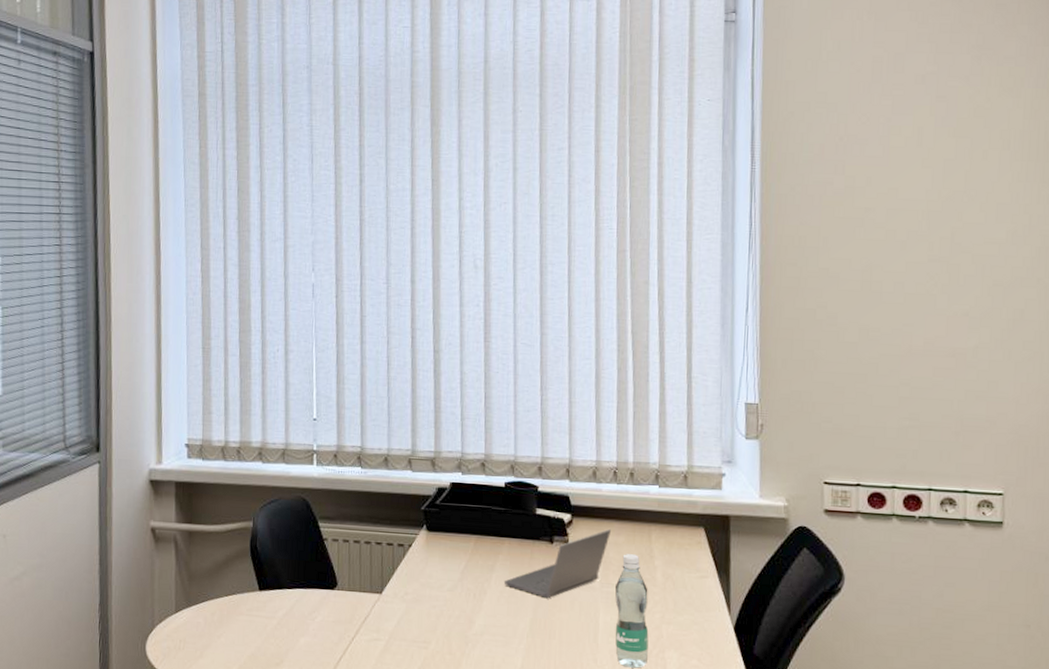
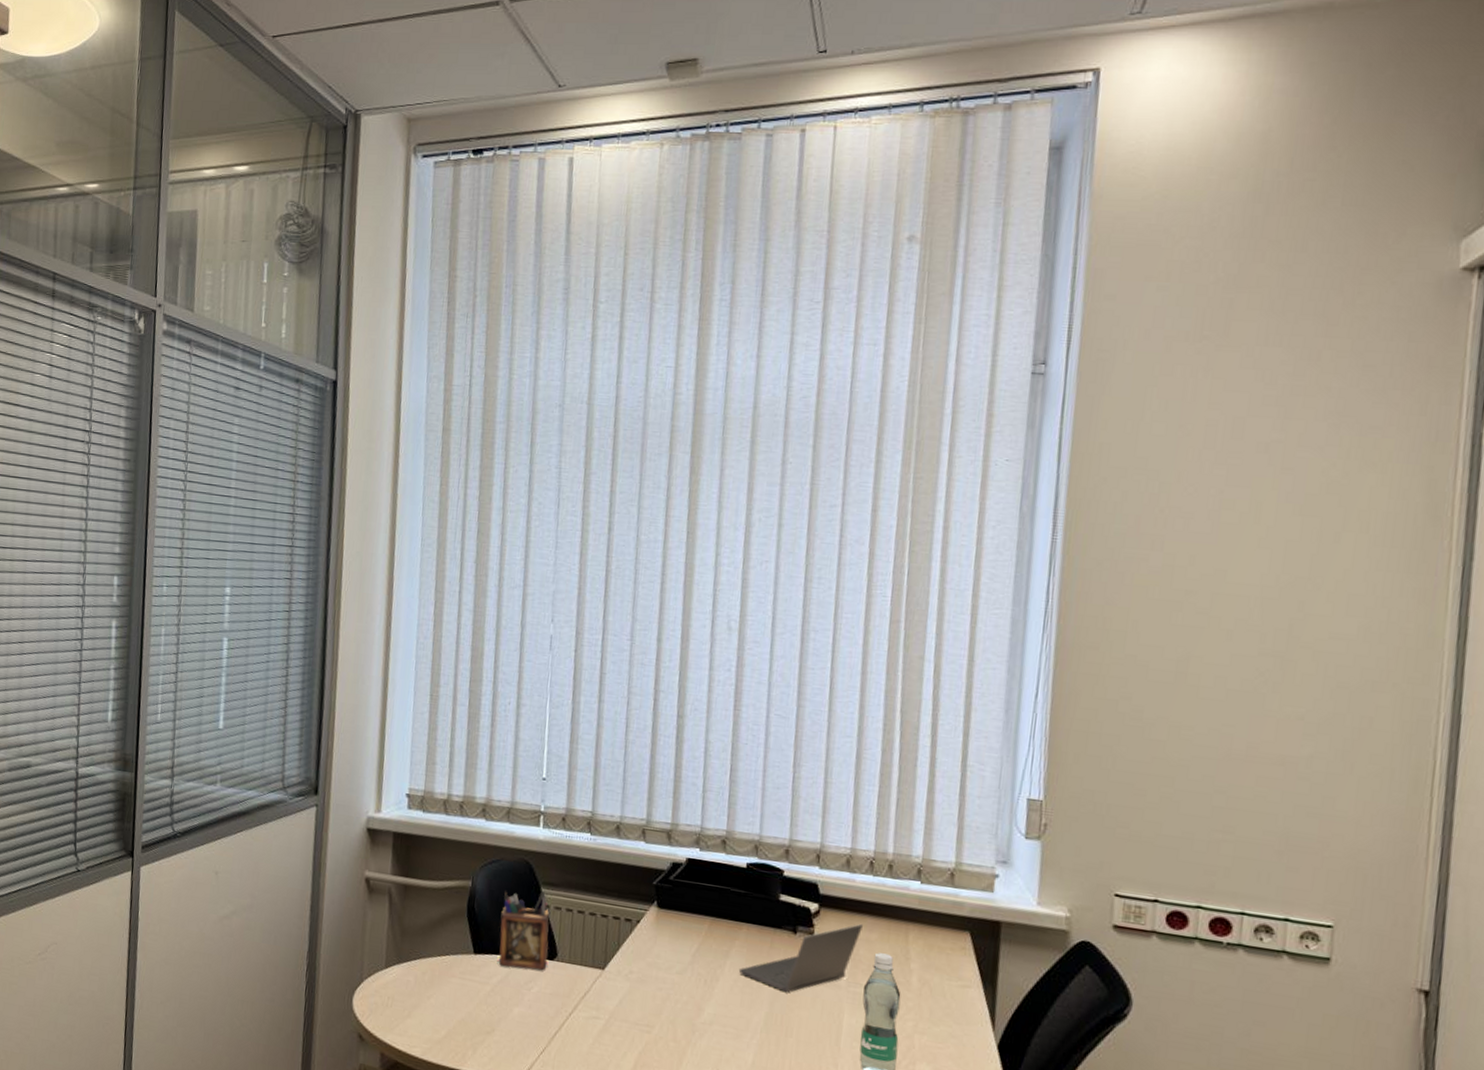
desk organizer: none [282,526,329,600] -> present [499,891,549,970]

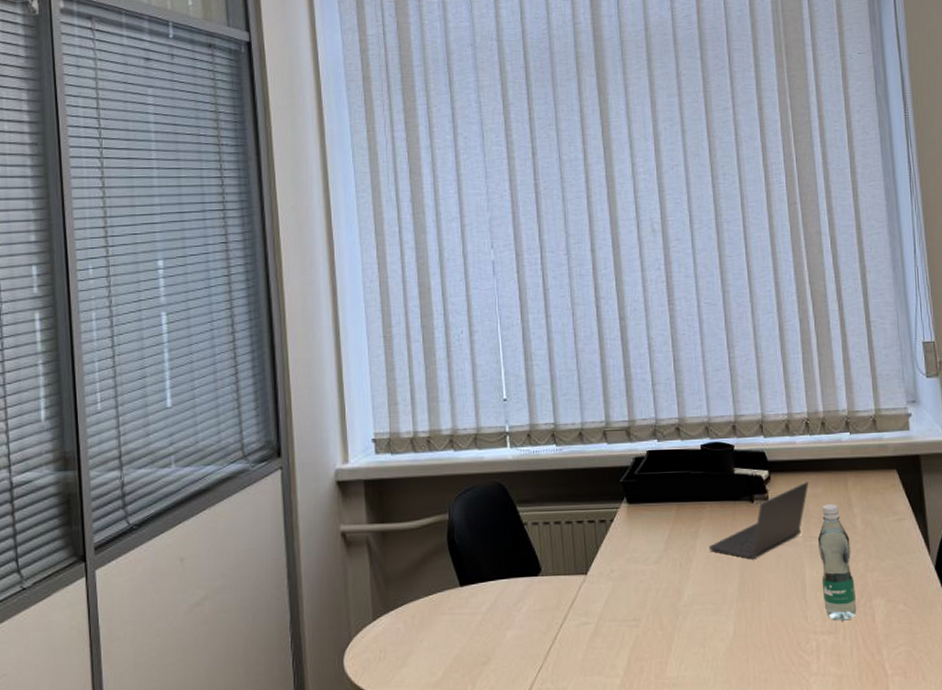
desk organizer: present [499,891,549,970] -> none [481,510,533,593]

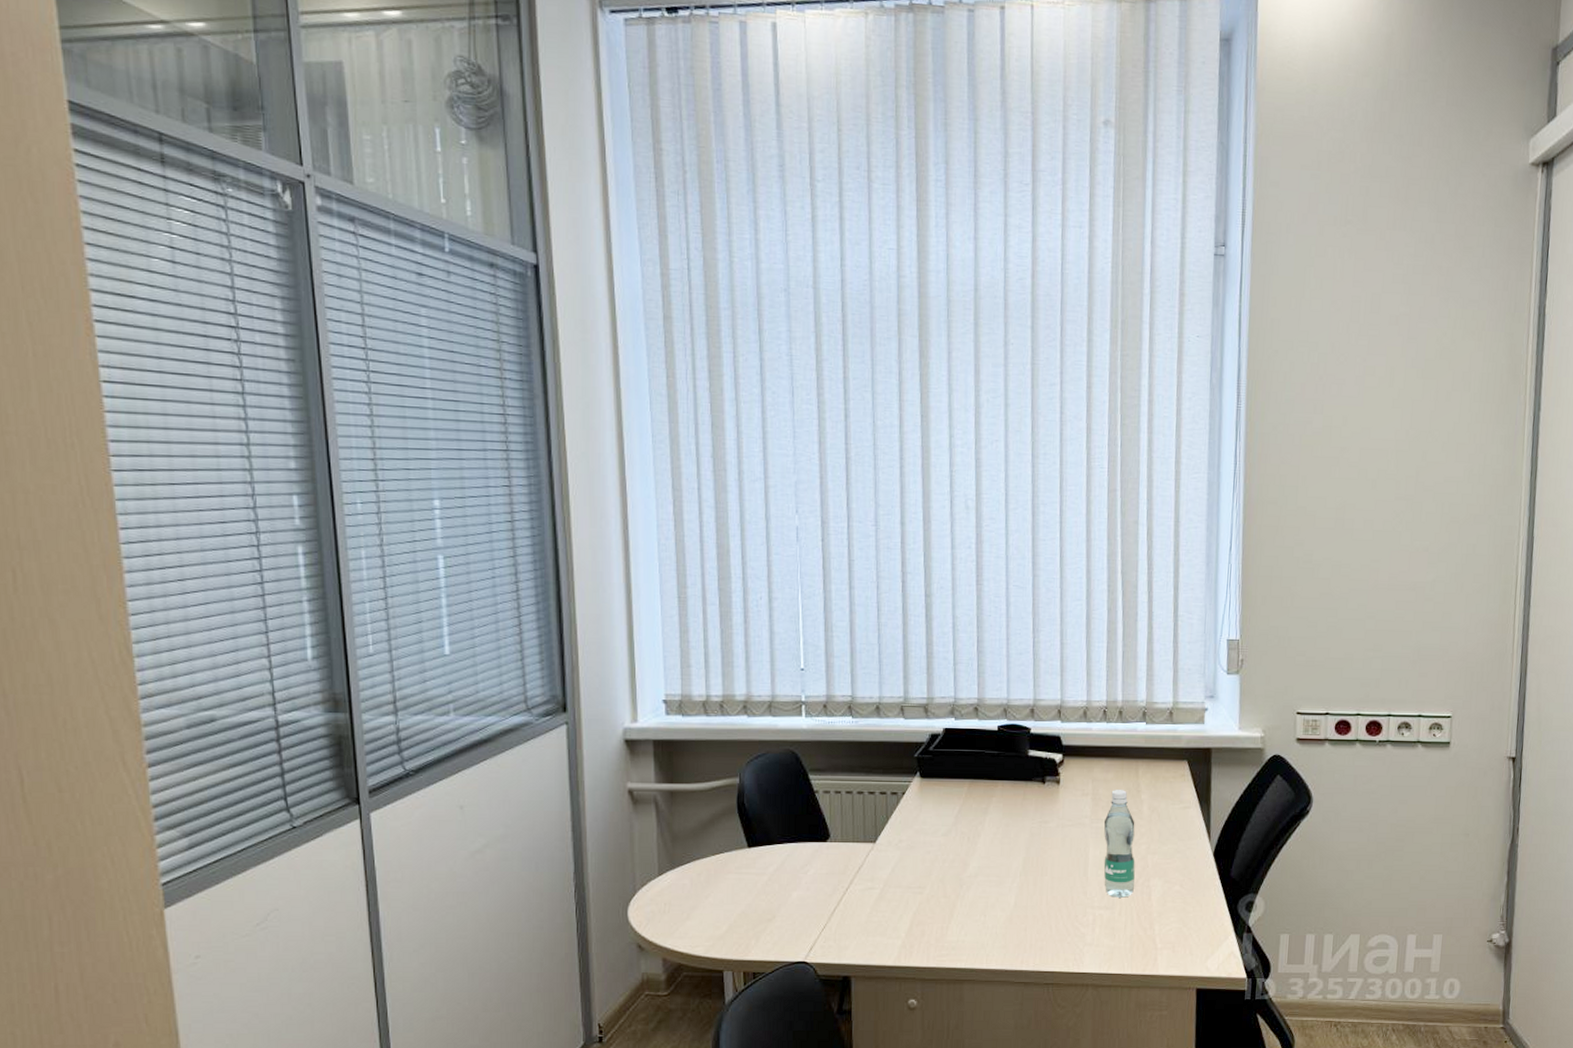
laptop computer: present [708,481,808,559] -> none [997,766,1100,836]

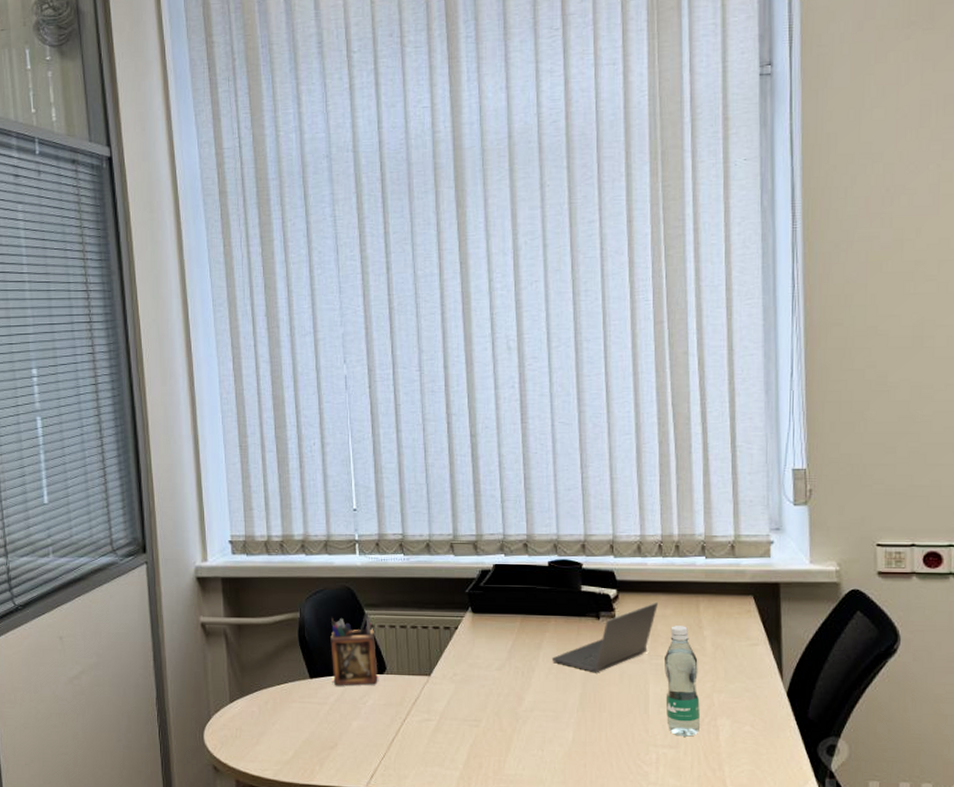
desk organizer: none [771,778,821,855] -> present [330,613,378,686]
laptop computer: none [997,766,1100,836] -> present [551,602,658,672]

